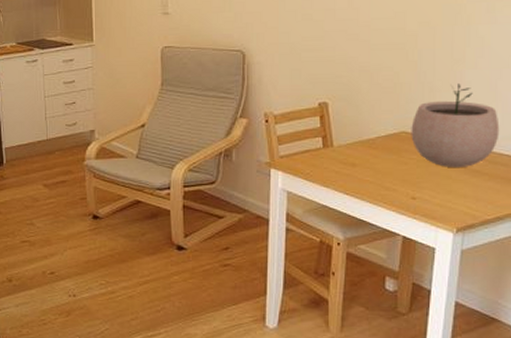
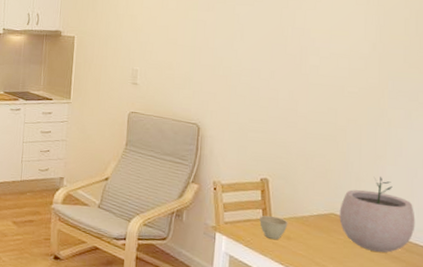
cup: none [319,143,352,168] -> present [259,215,288,239]

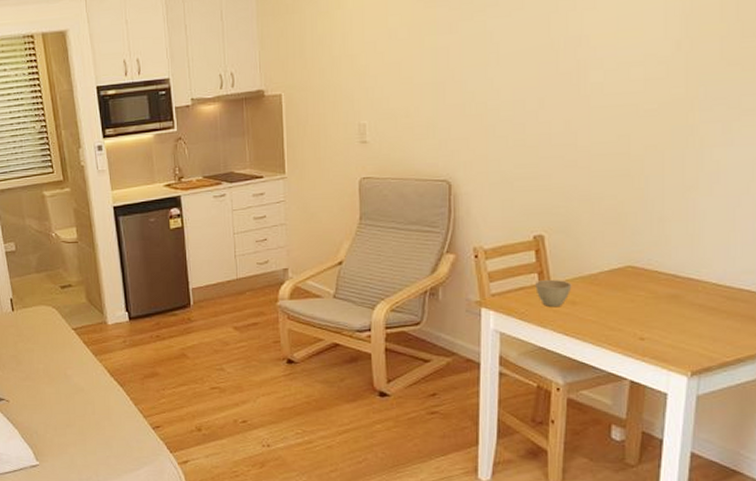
plant pot: present [339,177,416,253] -> none [638,212,739,305]

